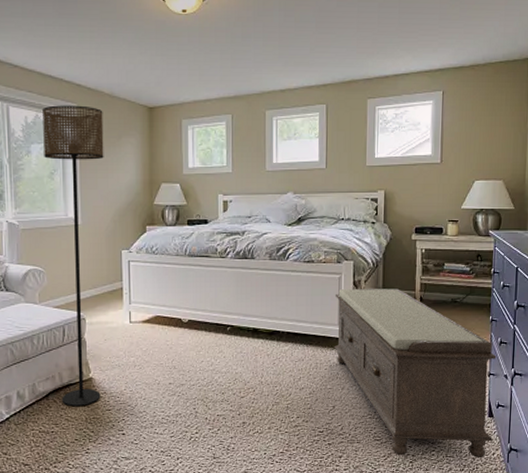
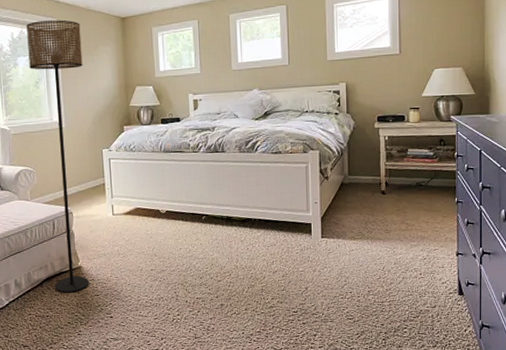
bench: present [335,288,496,458] -> none [302,175,464,335]

